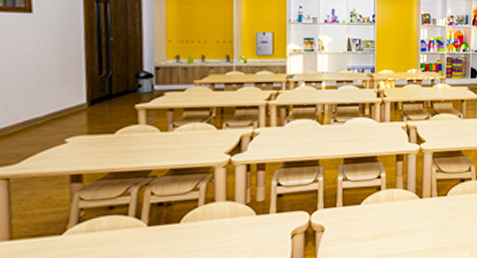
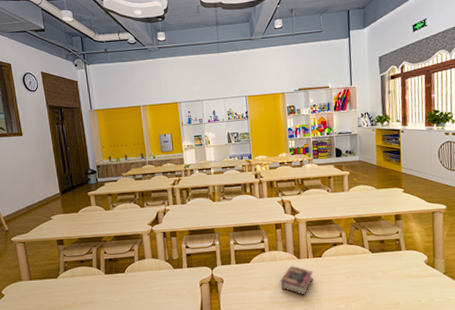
book: none [396,207,436,245] -> present [280,266,313,296]

